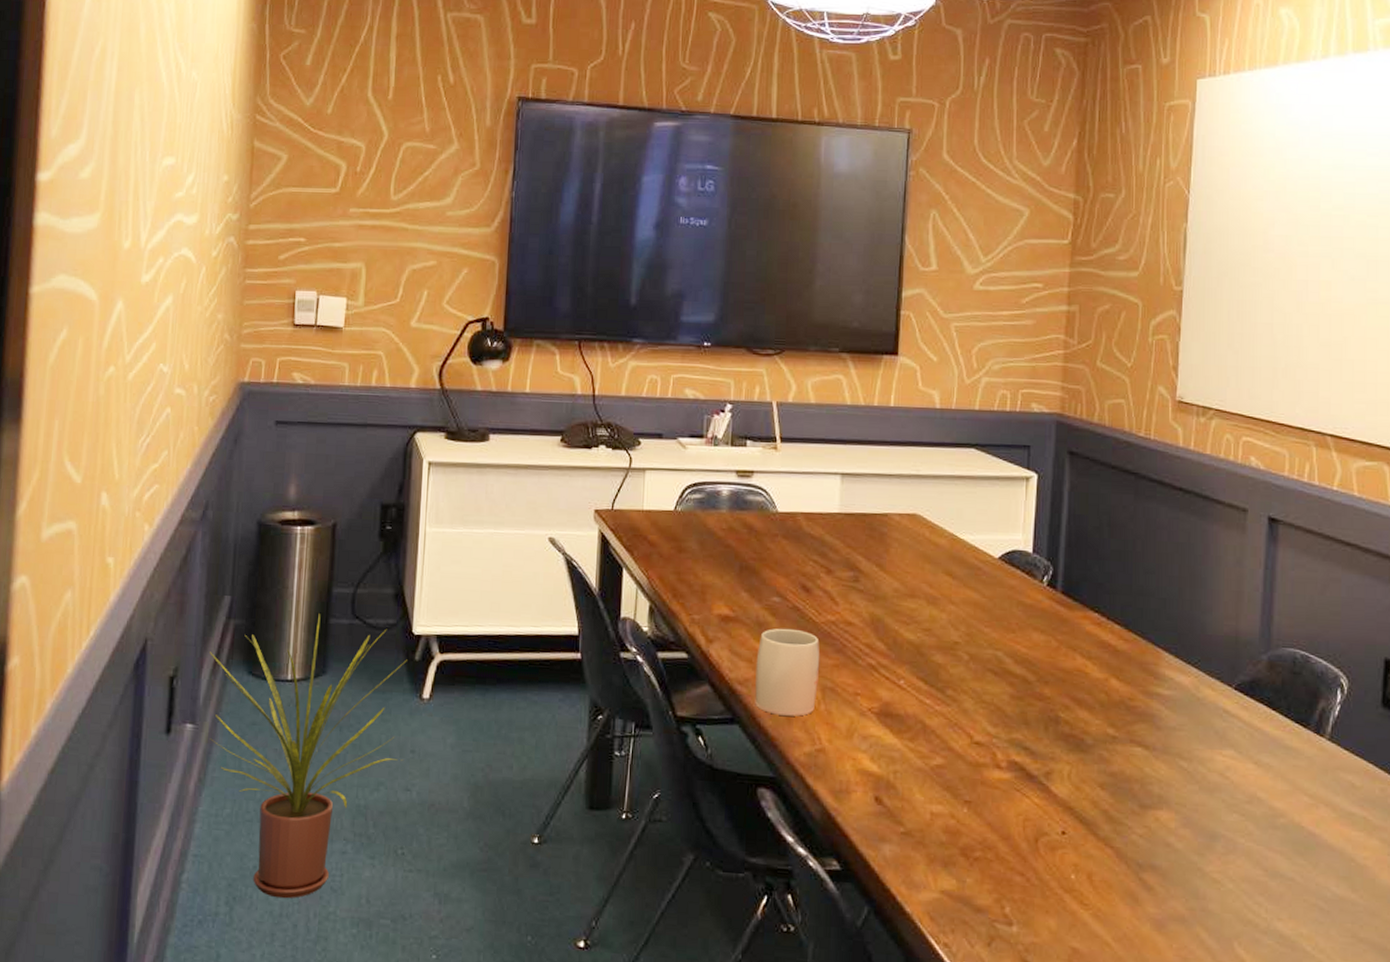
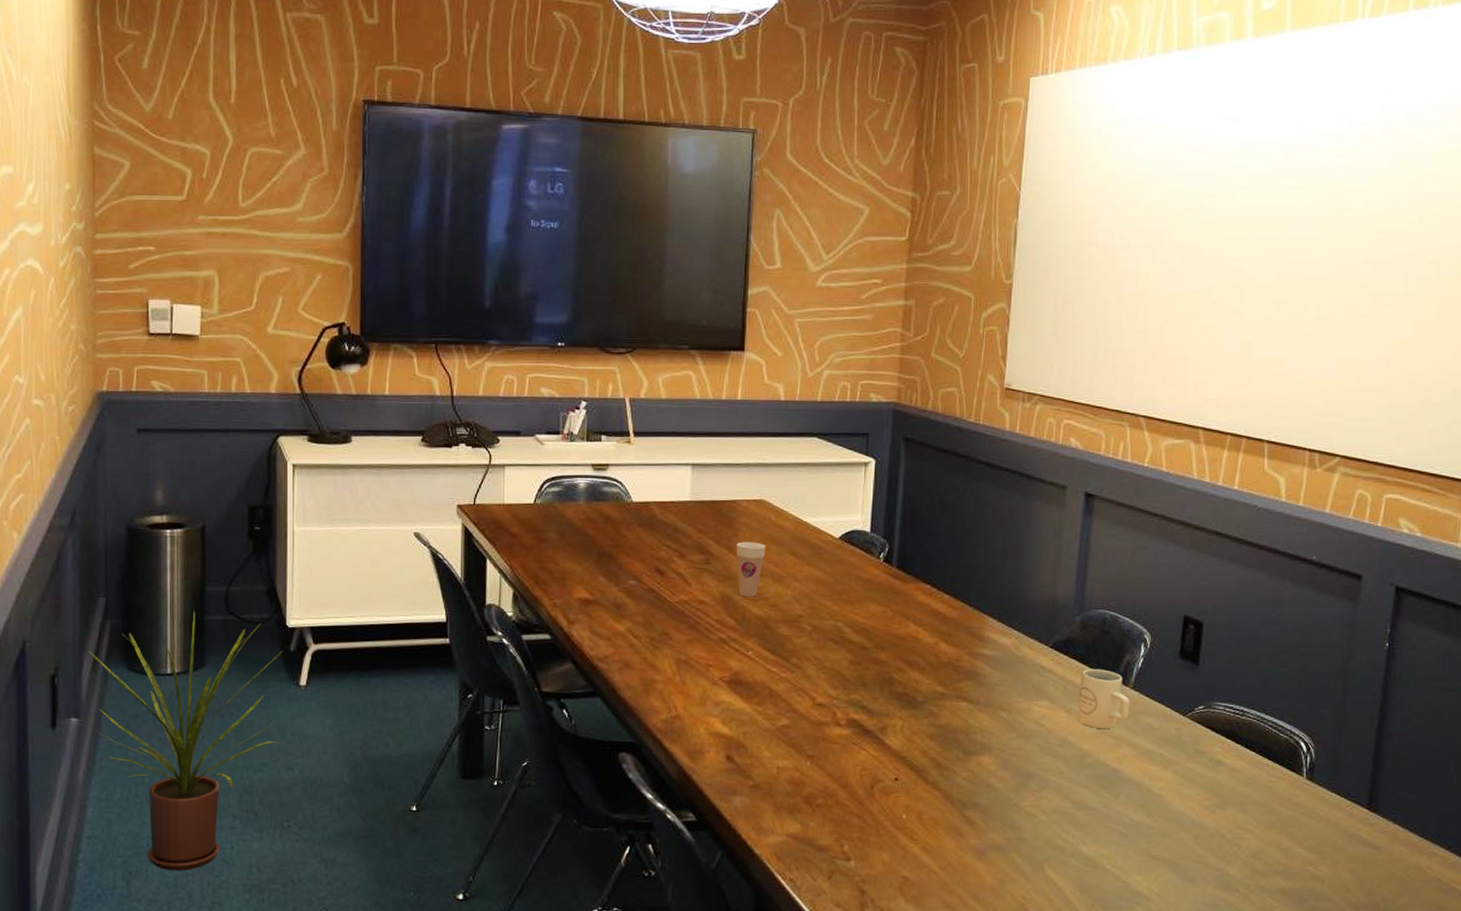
mug: present [755,628,820,717] -> none [615,608,675,688]
cup: none [887,558,919,620] -> present [736,541,766,597]
mug: none [1268,715,1327,786] -> present [1078,669,1130,730]

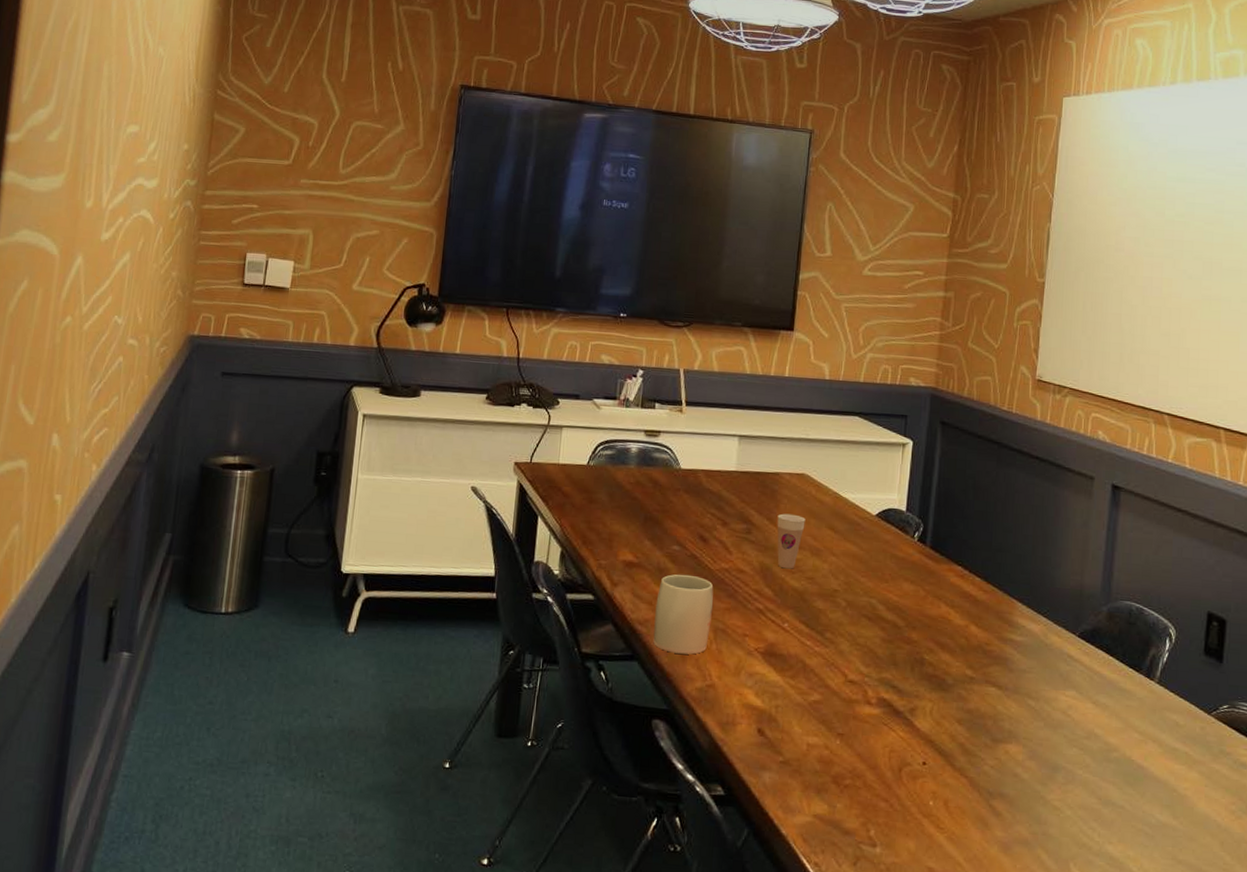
house plant: present [87,611,285,871] -> none [144,552,335,818]
mug: none [615,608,675,688] -> present [653,574,714,655]
mug: present [1078,669,1130,730] -> none [1104,660,1156,724]

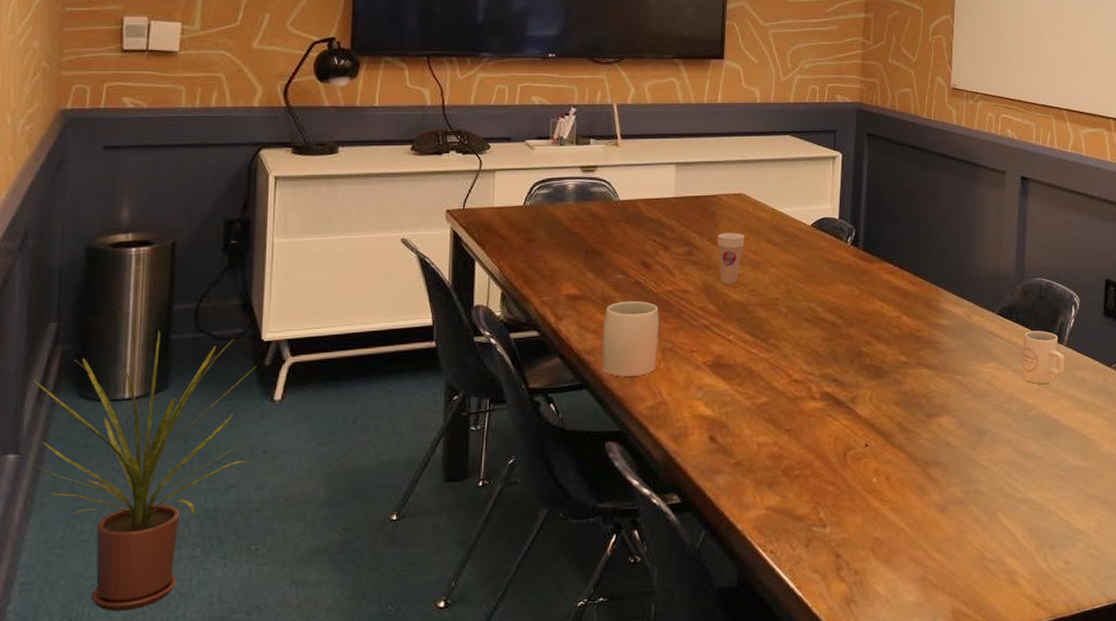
house plant: none [144,552,335,818] -> present [32,331,257,612]
mug: none [1104,660,1156,724] -> present [1022,330,1065,385]

